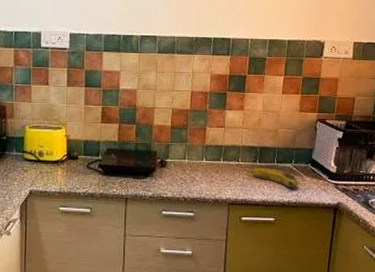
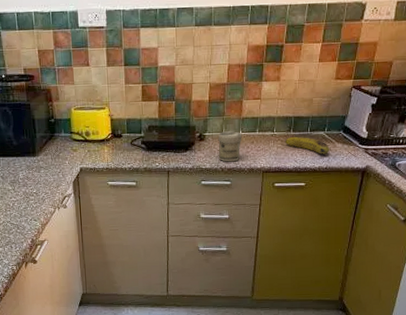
jar: none [180,159,206,191] -> present [218,131,242,162]

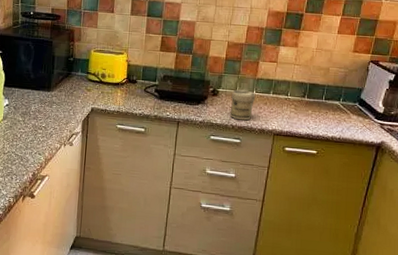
fruit: present [284,136,330,155] -> none [298,102,344,124]

